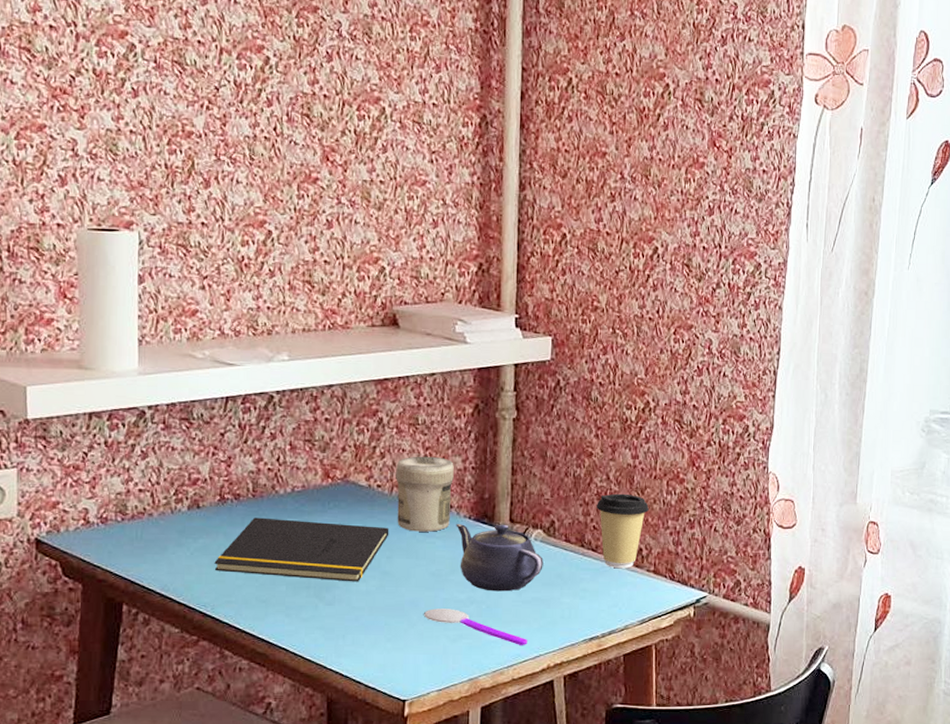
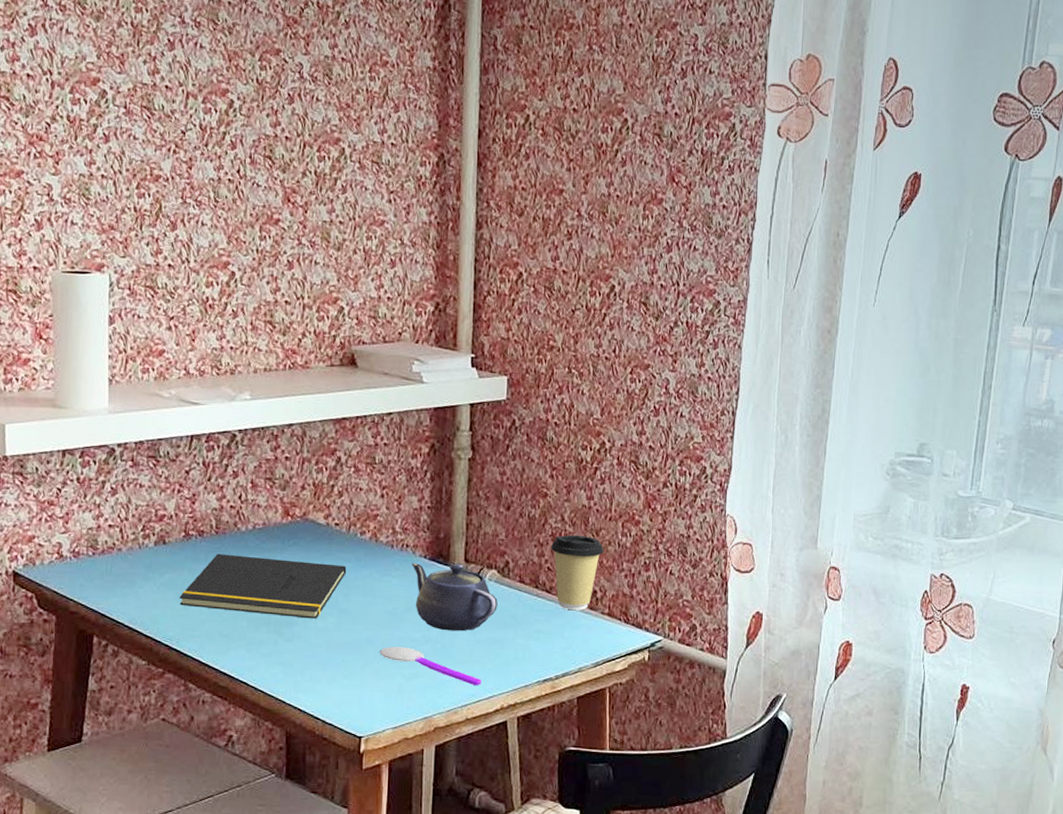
jar: present [396,456,454,532] -> none [353,495,410,571]

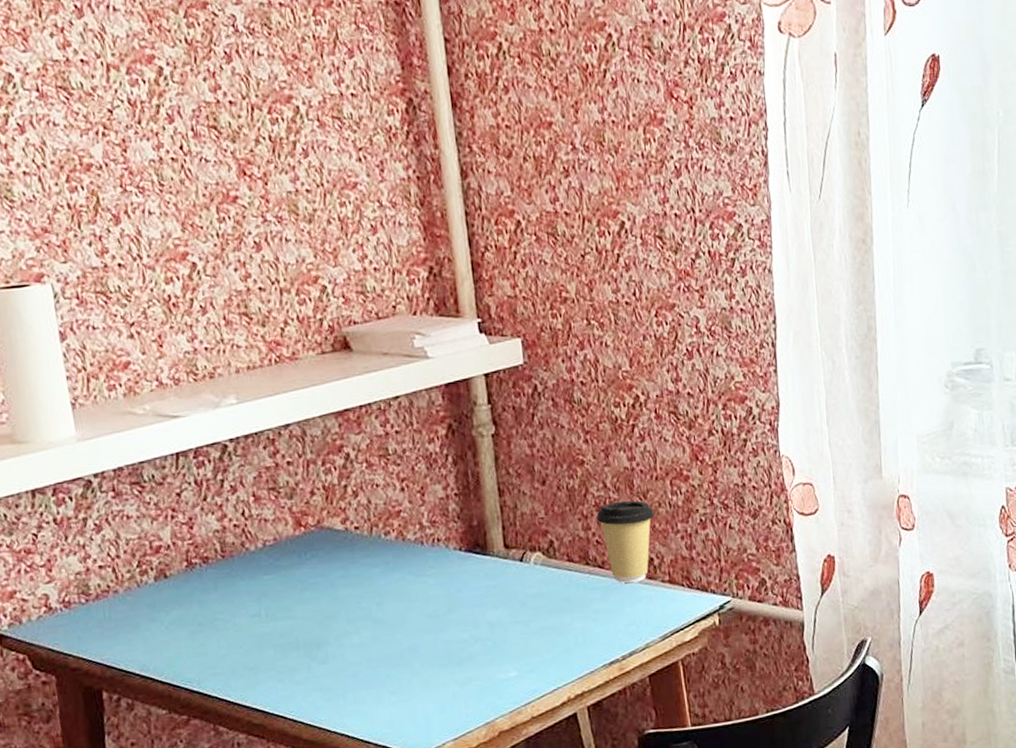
notepad: present [179,553,347,619] -> none [192,572,376,643]
spoon: present [380,647,482,685] -> none [426,650,543,680]
teapot: present [412,563,498,632] -> none [446,551,548,626]

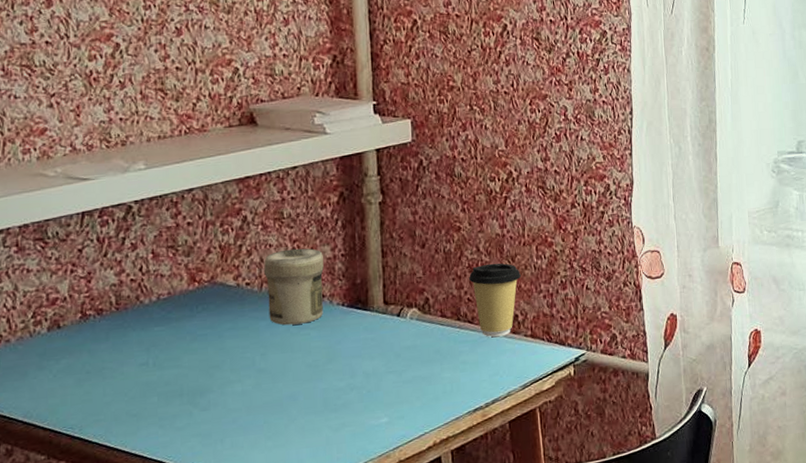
jar: none [371,487,440,573] -> present [264,248,324,326]

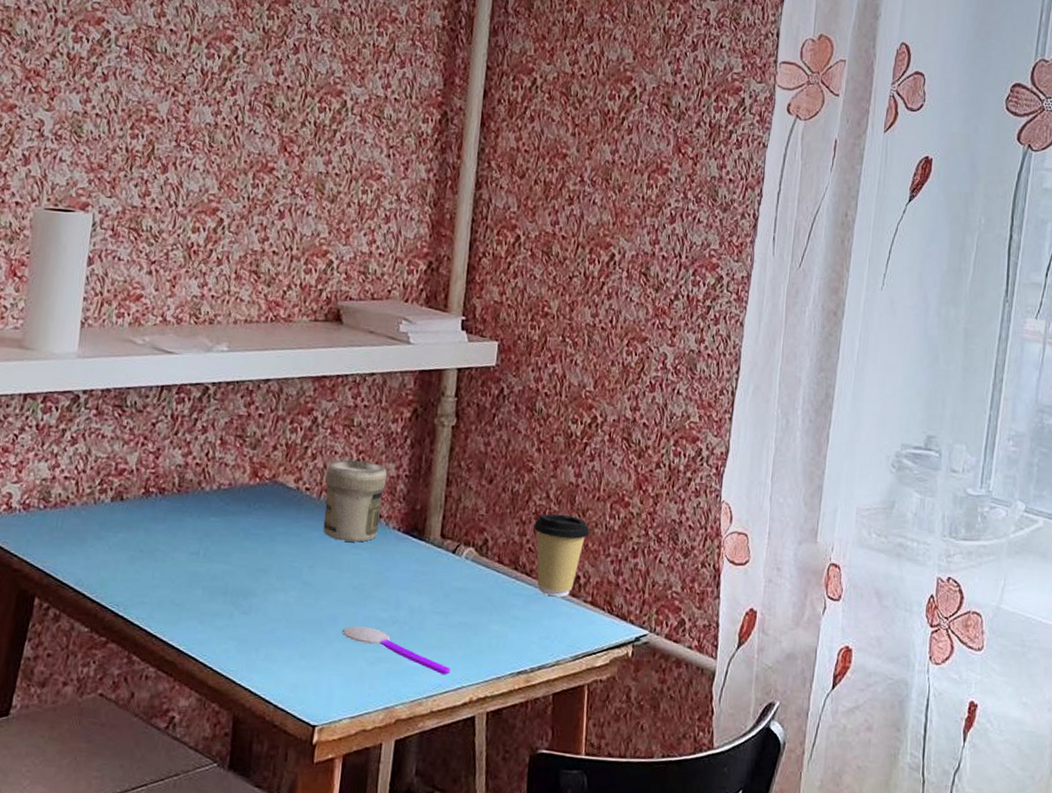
spoon: none [304,398,412,426] -> present [343,626,451,675]

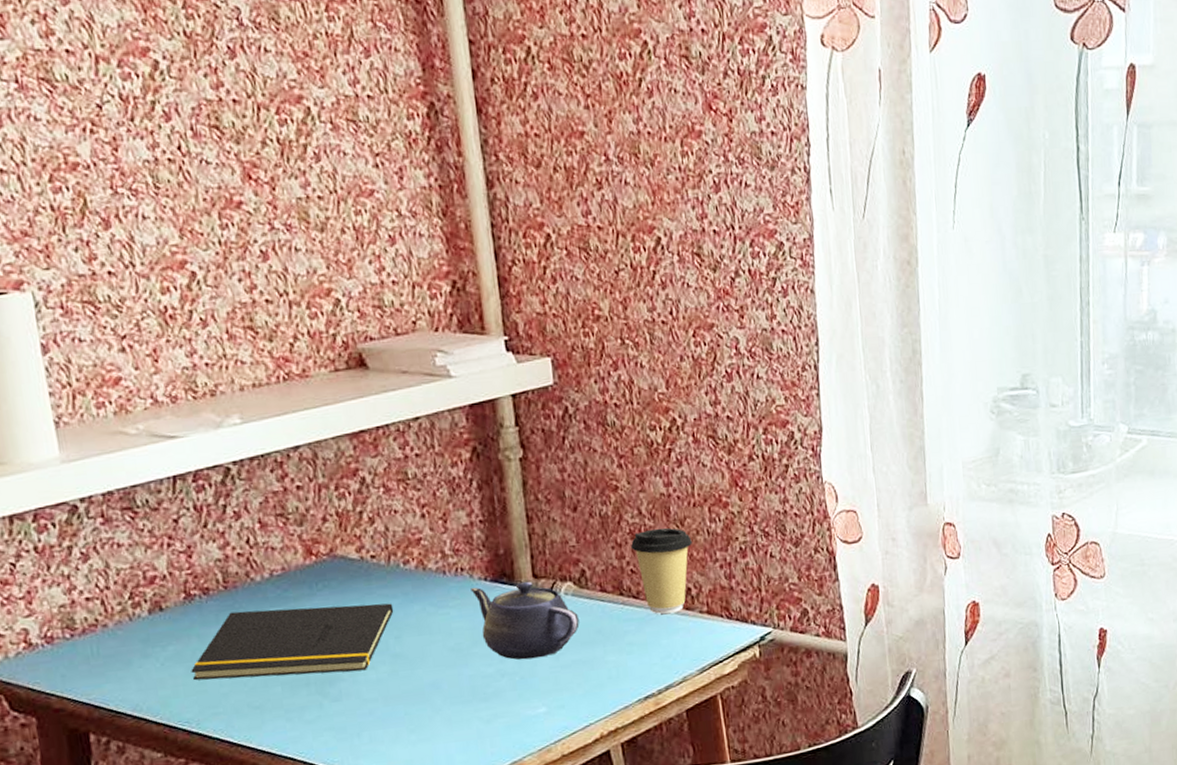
notepad: none [132,514,314,591] -> present [191,603,394,681]
jar: present [323,459,387,542] -> none [389,514,463,604]
spoon: present [343,626,451,675] -> none [449,685,574,717]
teapot: none [384,535,473,614] -> present [470,581,580,660]

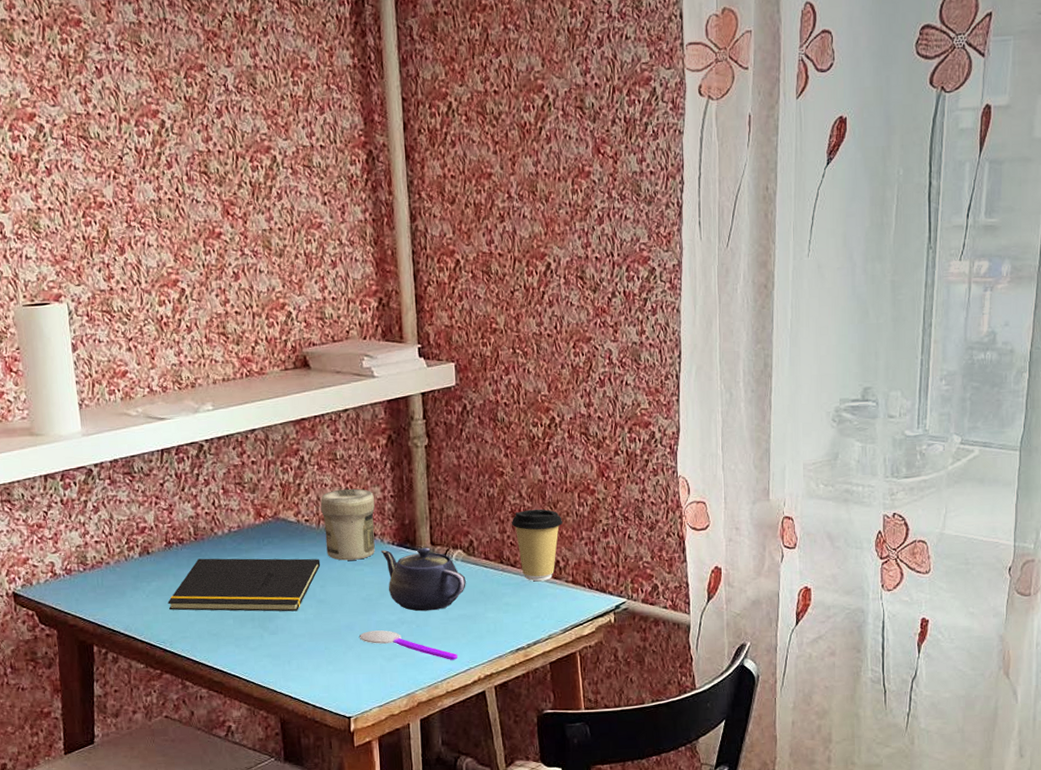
jar: none [389,514,463,604] -> present [320,488,375,561]
spoon: none [449,685,574,717] -> present [360,630,458,660]

